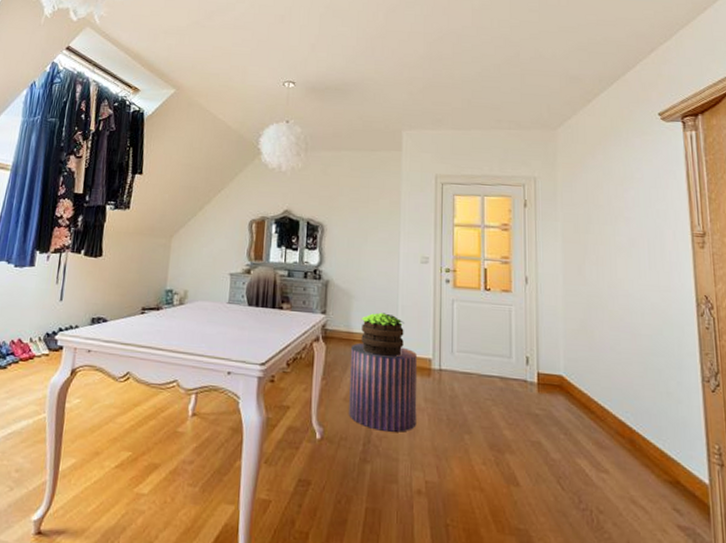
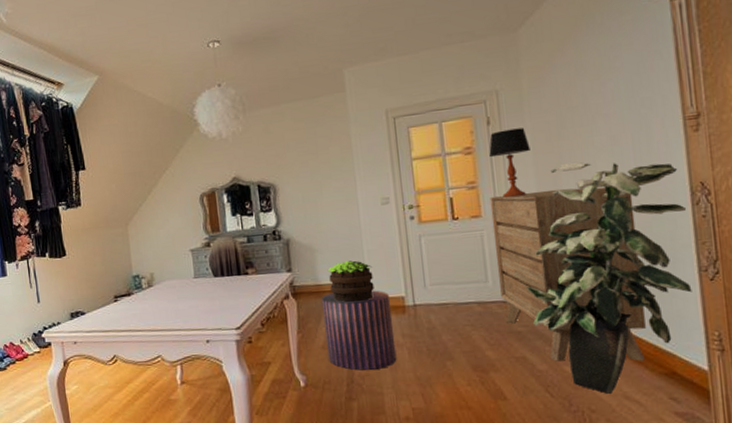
dresser: none [520,275,654,465] -> present [489,187,646,362]
table lamp: none [524,214,560,279] -> present [489,128,530,198]
indoor plant: none [546,255,696,495] -> present [525,162,692,394]

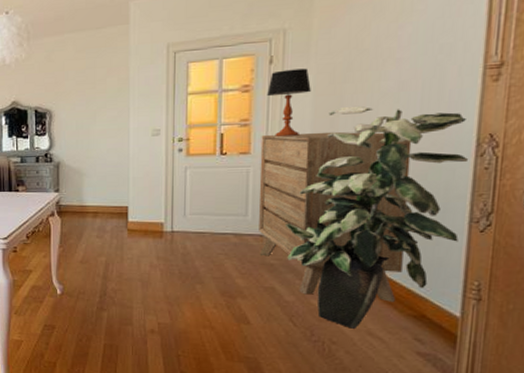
stool: present [321,290,397,371] -> none [84,214,150,286]
potted plant: present [327,260,374,303] -> none [93,186,136,224]

